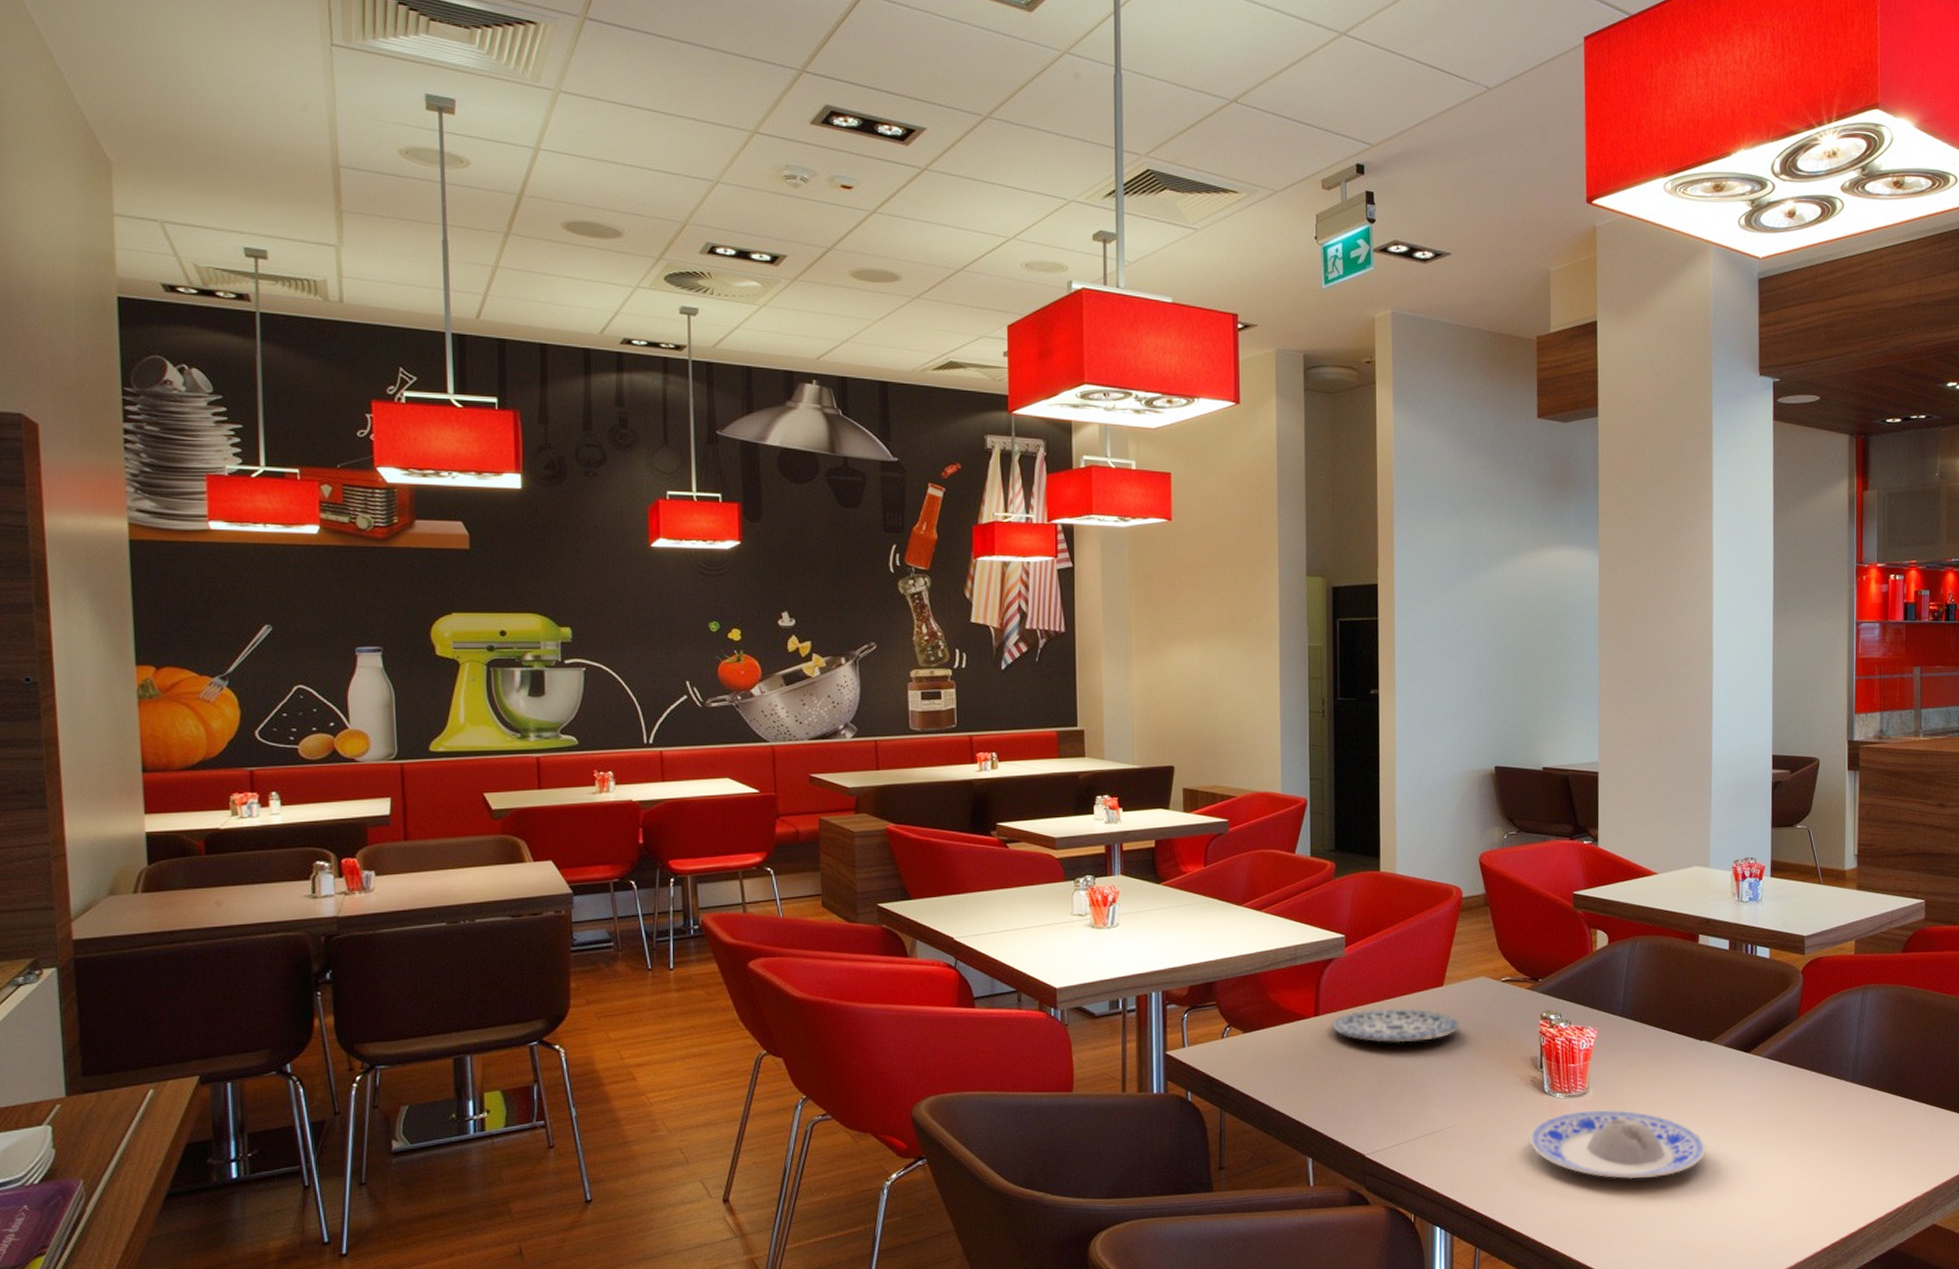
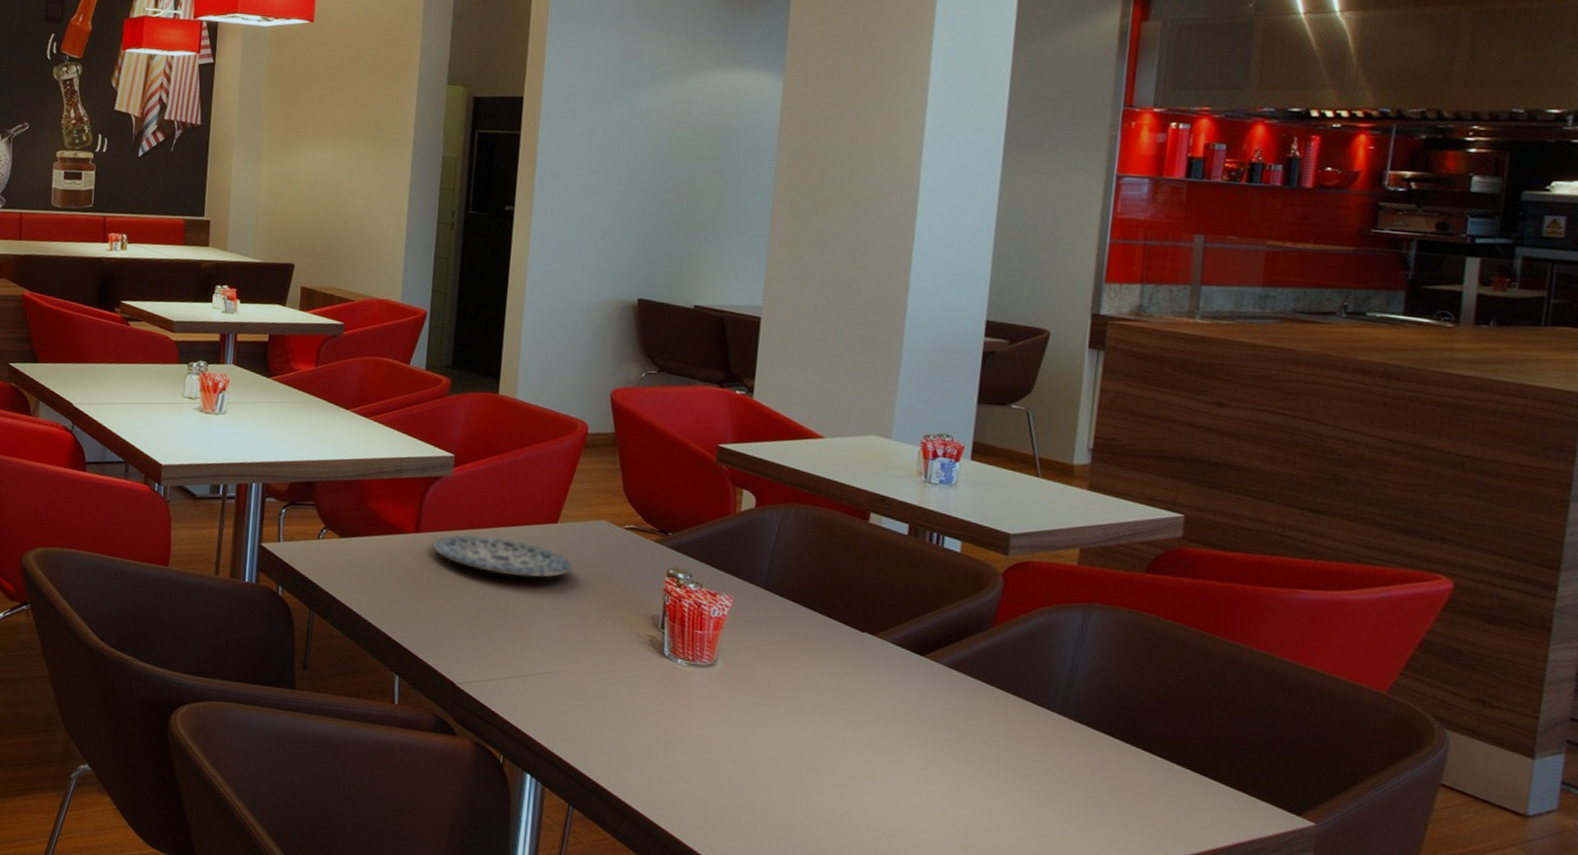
plate: present [1530,1109,1707,1180] -> none [641,681,859,775]

